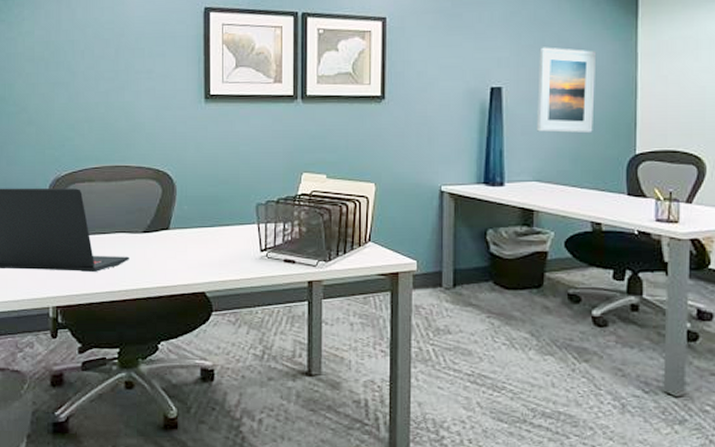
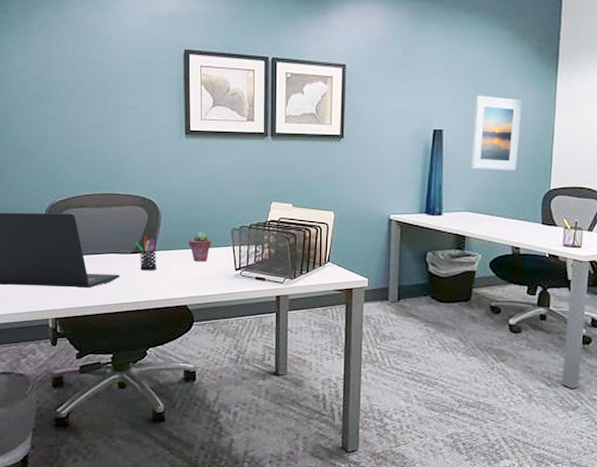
pen holder: none [147,213,172,253] -> present [135,236,157,271]
potted succulent: none [207,207,233,242] -> present [188,232,211,262]

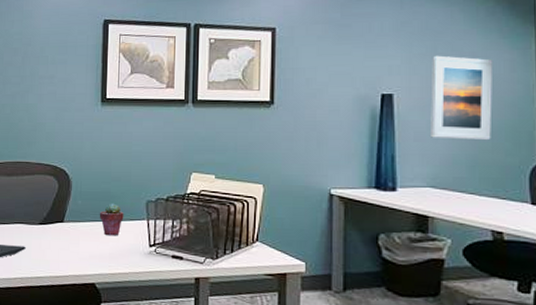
pen holder: present [135,236,157,271] -> none [44,206,65,244]

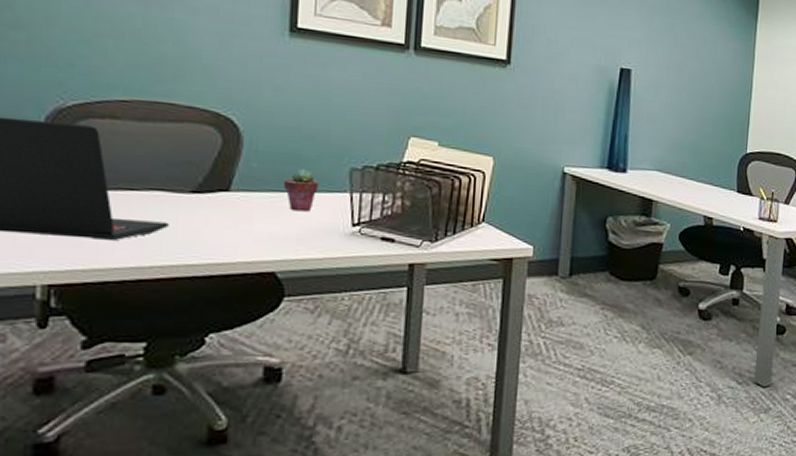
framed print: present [431,55,493,139] -> none [661,34,720,127]

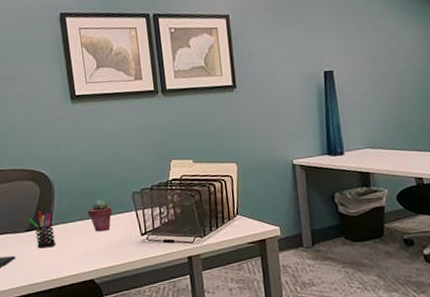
pen holder: none [198,169,232,220] -> present [29,211,56,248]

